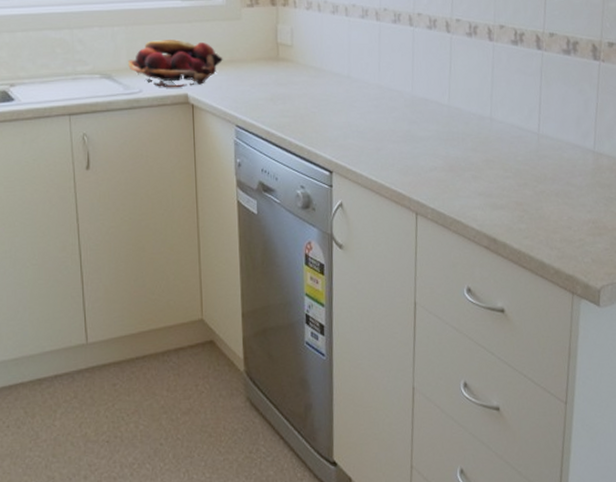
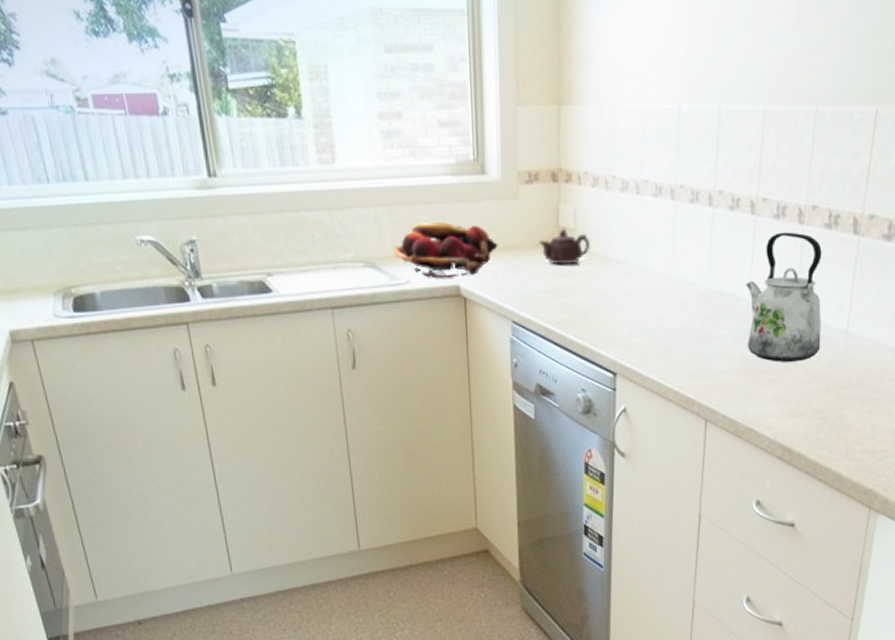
teapot: none [260,44,306,76] -> present [539,228,590,265]
kettle: none [446,47,516,160] -> present [746,232,822,362]

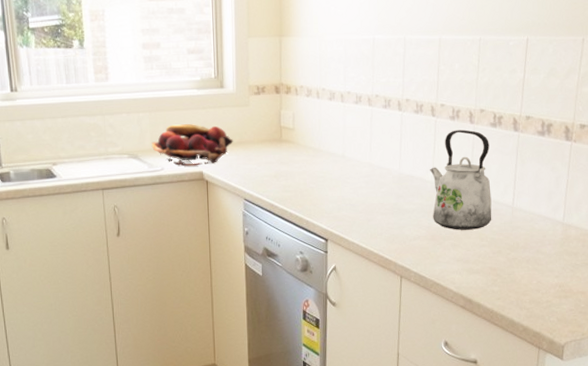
teapot: present [539,228,590,265] -> none [265,128,305,156]

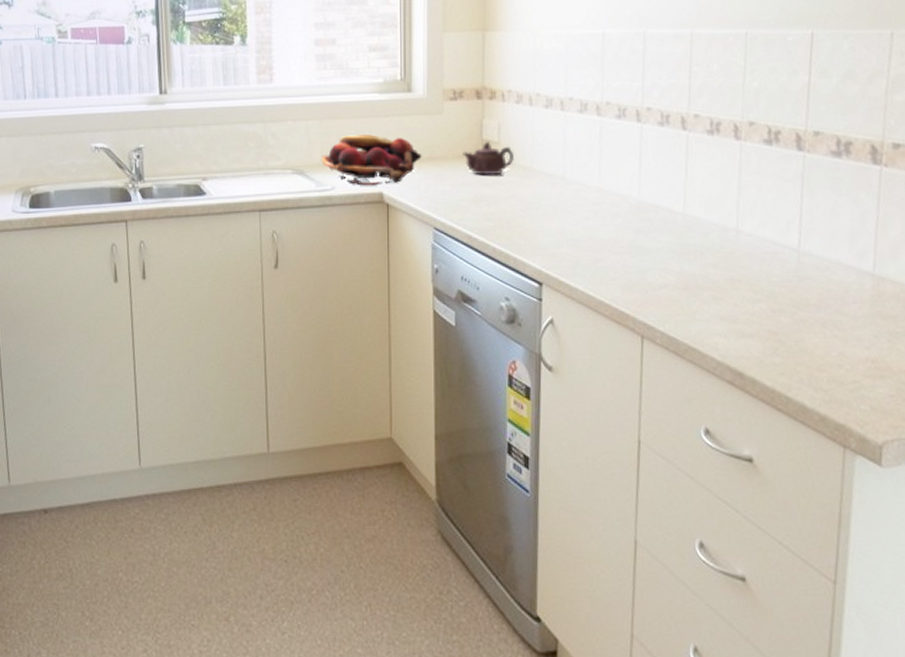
teapot: none [265,128,305,156] -> present [463,141,514,175]
kettle: present [430,129,492,230] -> none [681,147,770,278]

